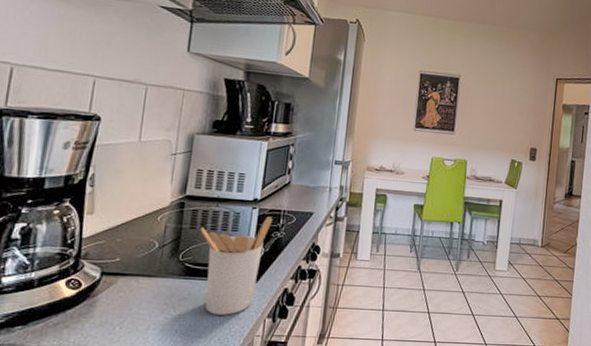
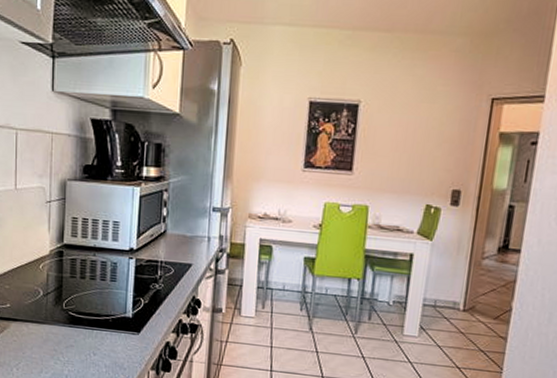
utensil holder: present [200,216,273,315] -> none [80,267,150,365]

